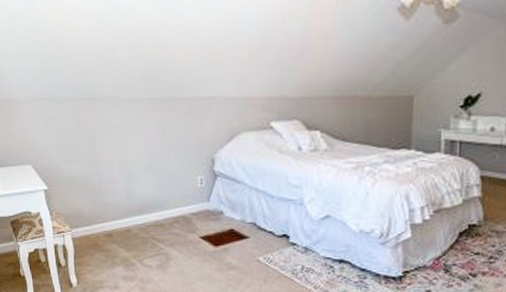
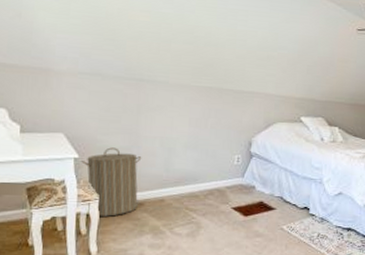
laundry hamper: none [50,176,106,248] -> present [81,147,142,217]

